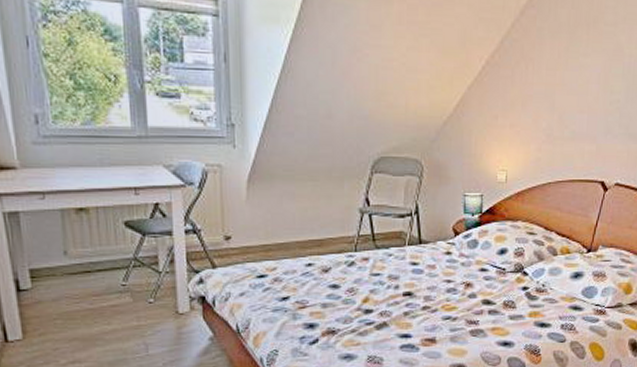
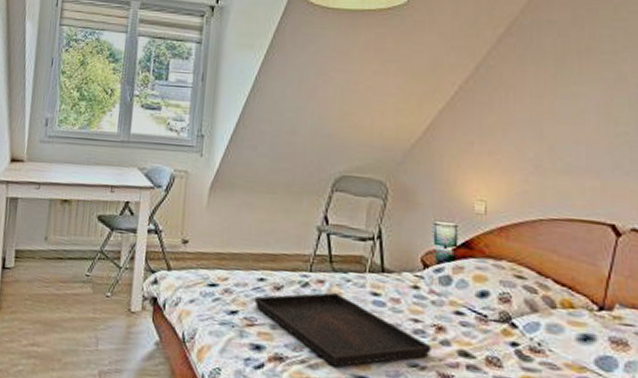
serving tray: none [304,268,461,330] -> present [254,292,431,367]

